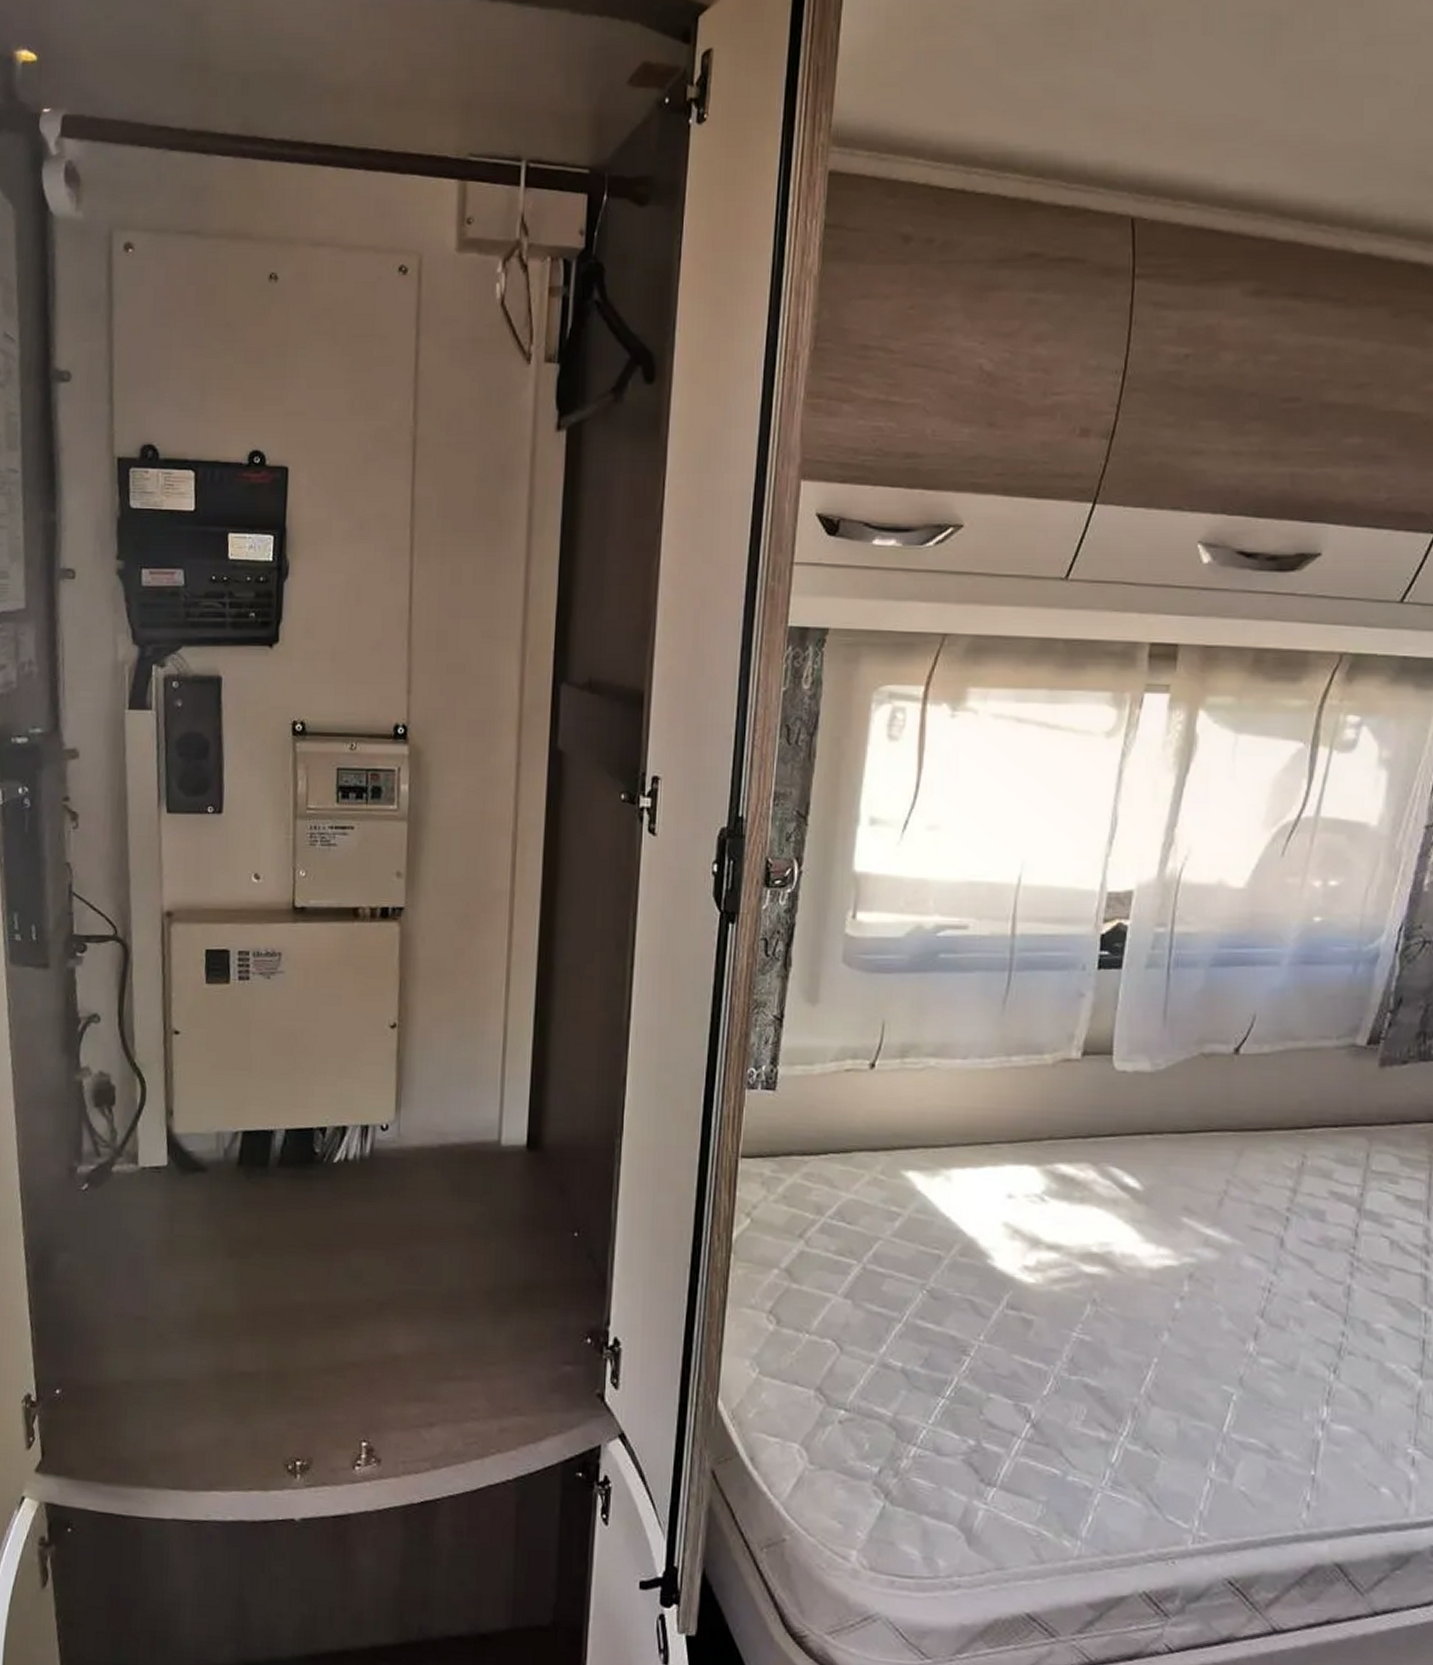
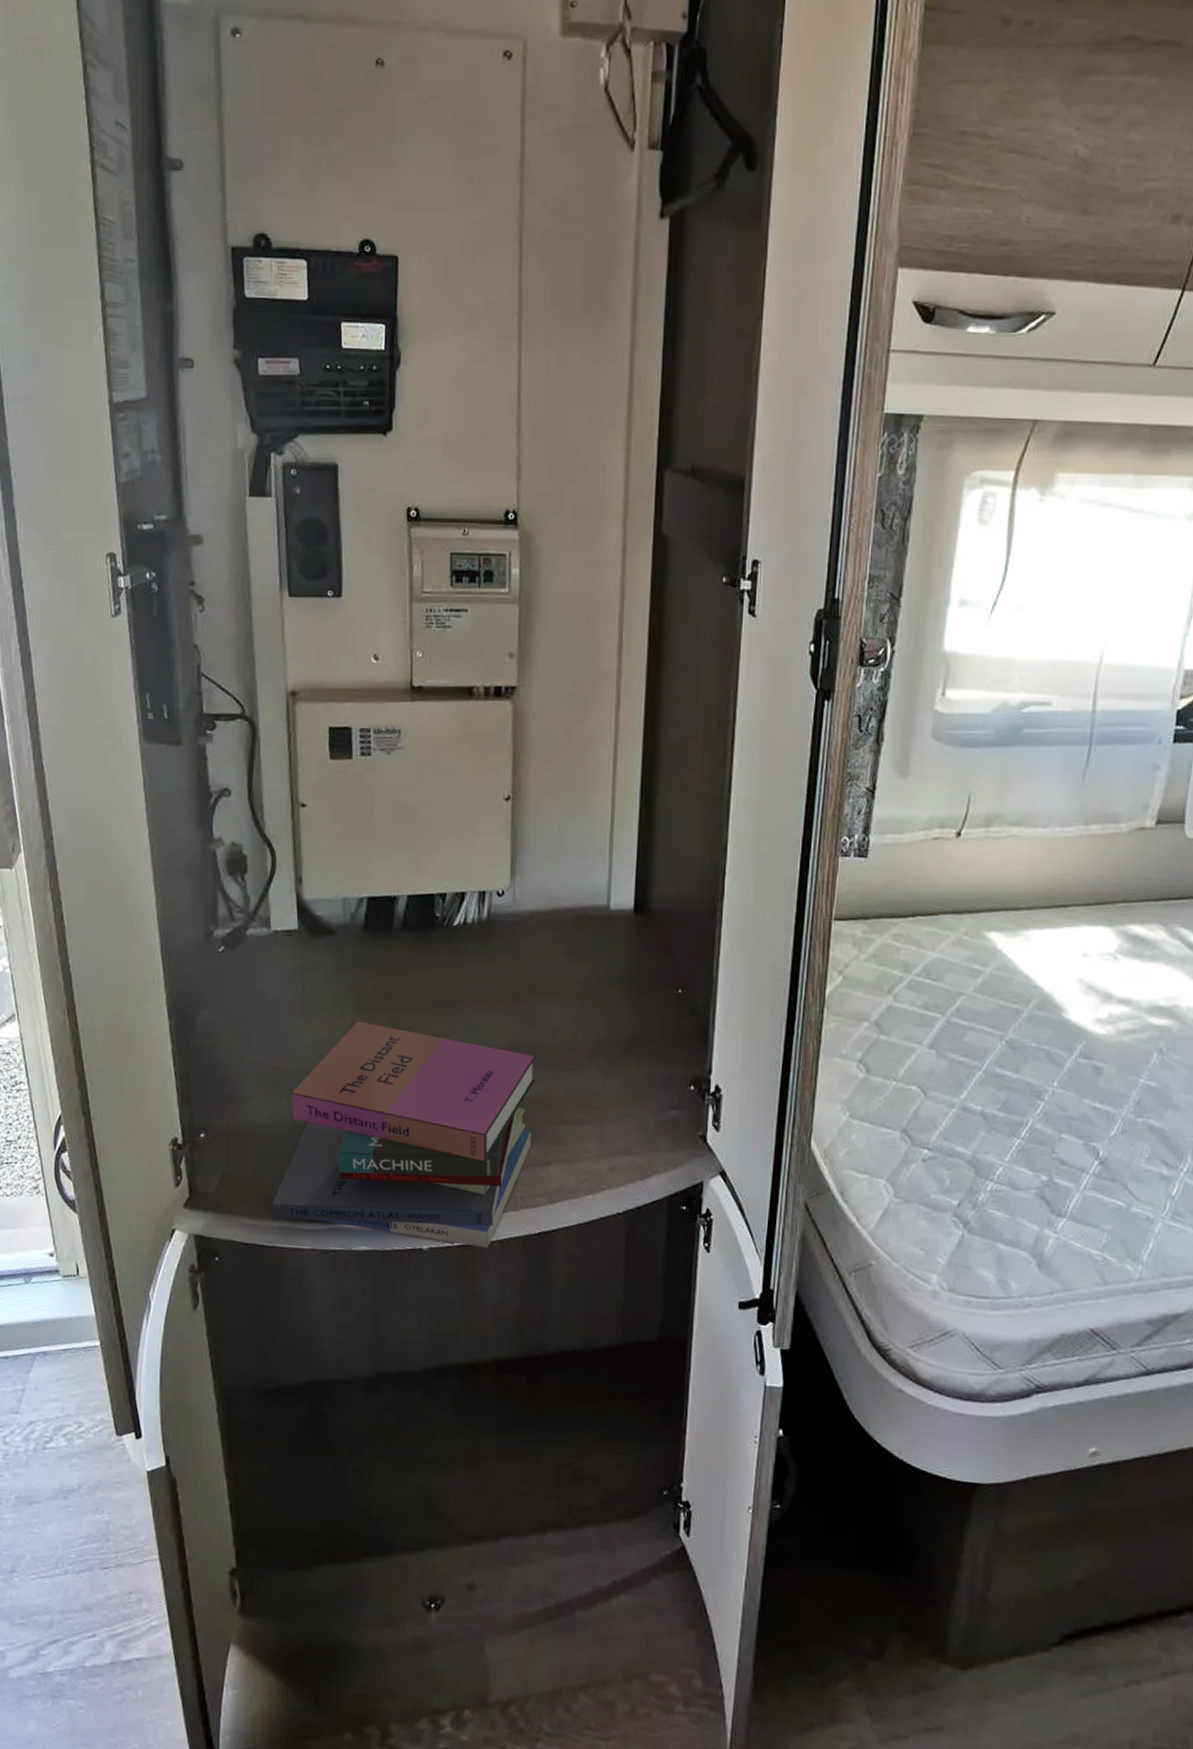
books: none [131,1266,421,1519] -> present [272,1021,536,1248]

